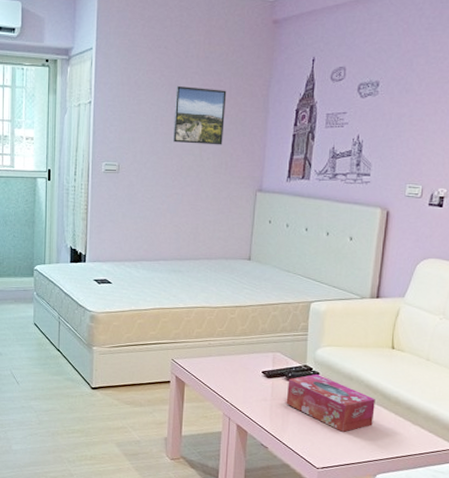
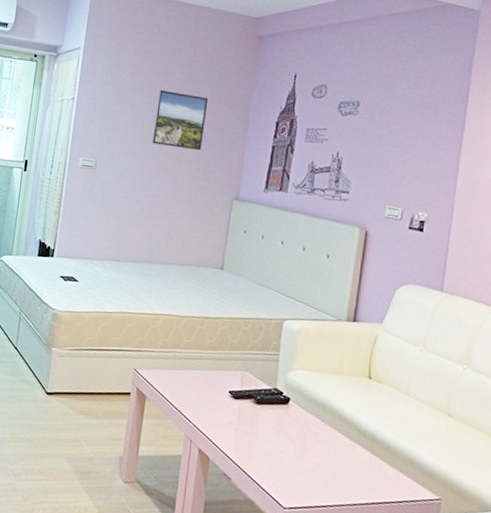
tissue box: present [286,373,375,432] -> none [253,399,350,469]

